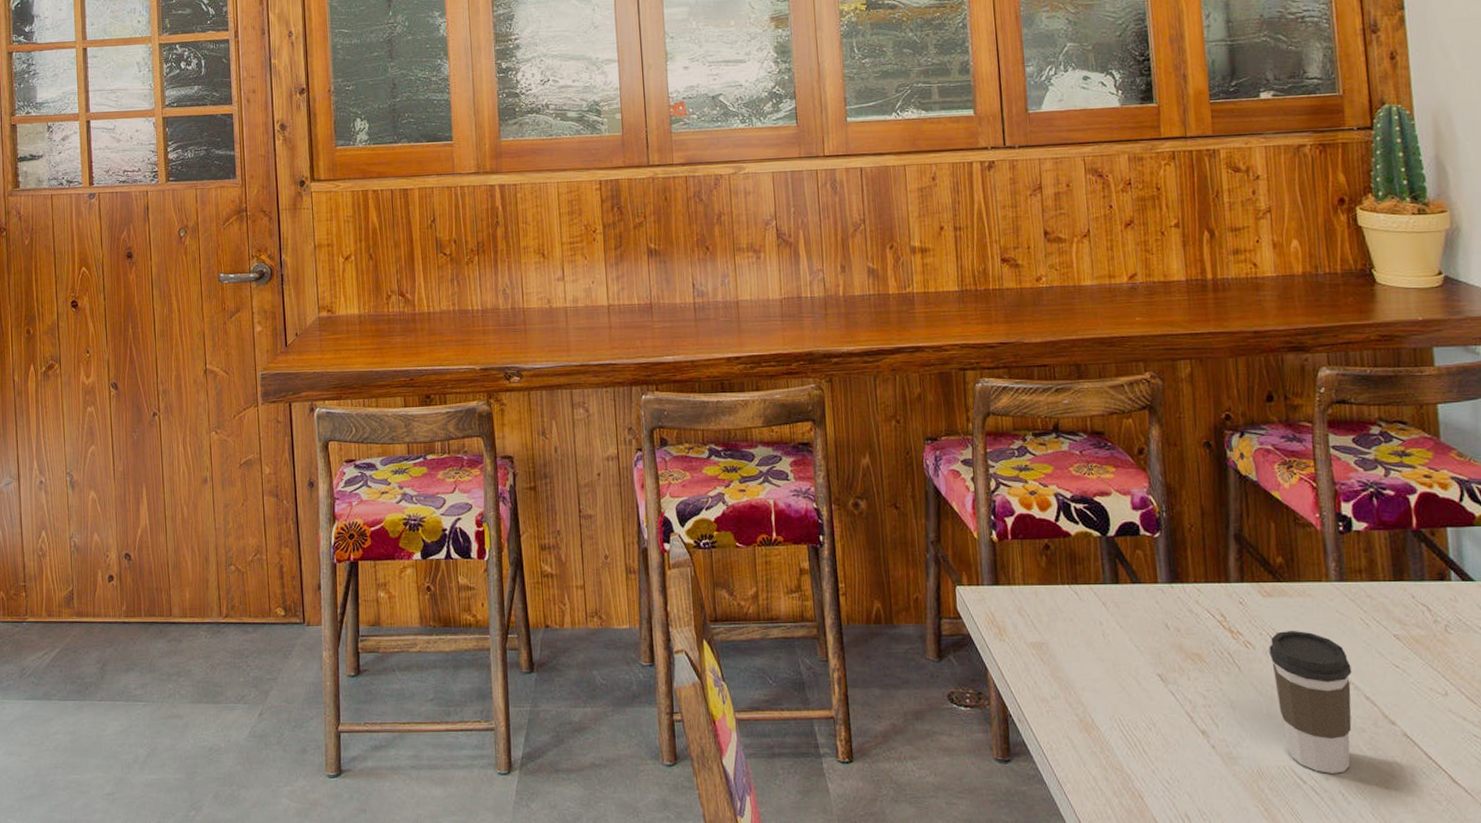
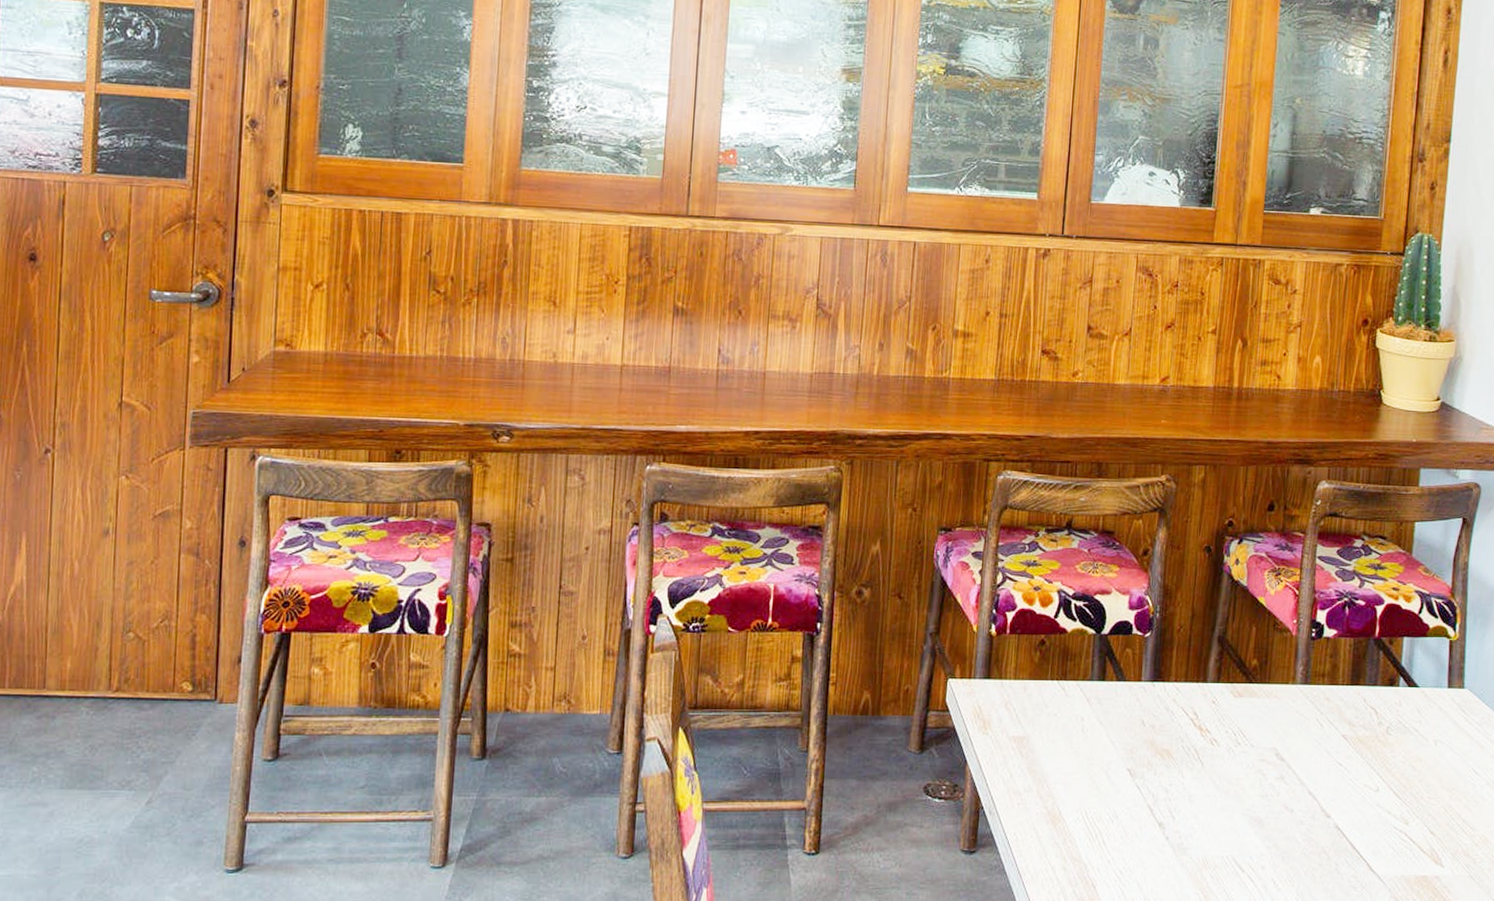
coffee cup: present [1269,630,1352,774] -> none [1231,729,1301,863]

